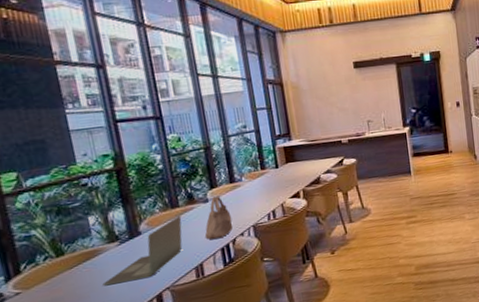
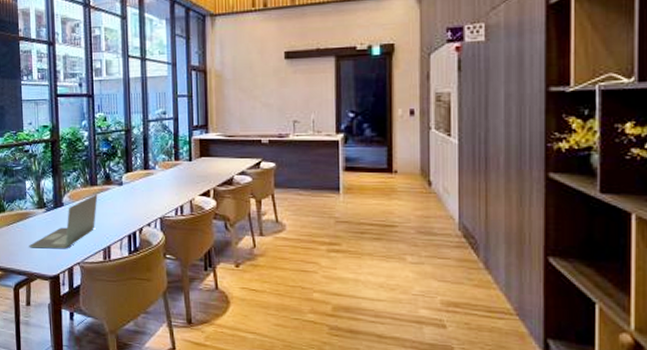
handbag: present [204,196,233,240] -> none [115,181,142,224]

